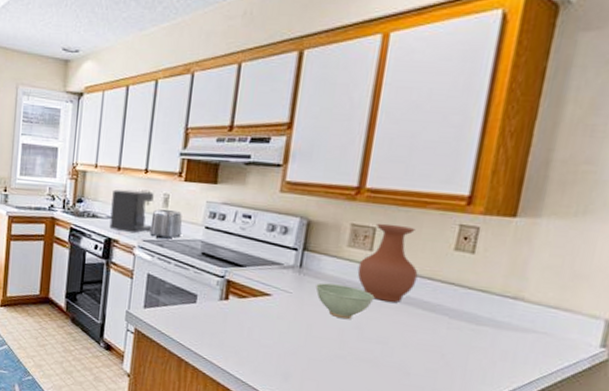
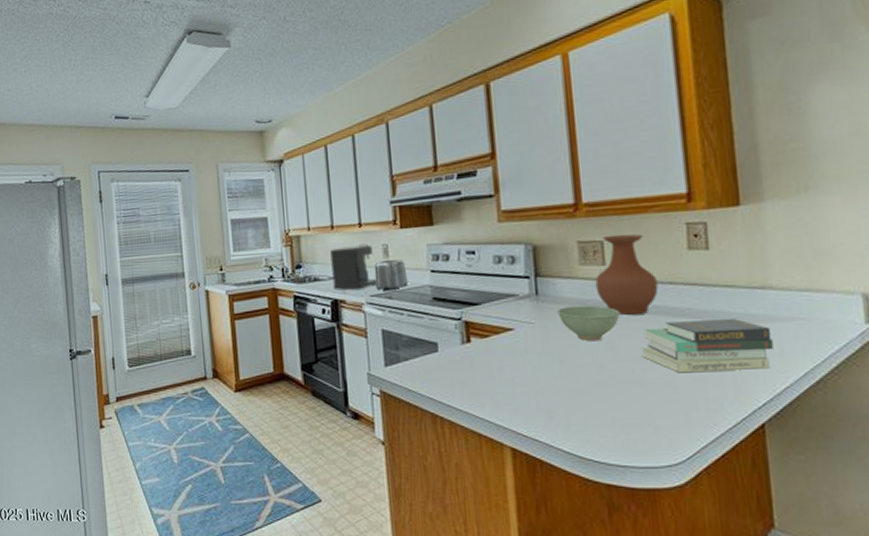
books: none [384,314,511,372] -> present [641,319,773,373]

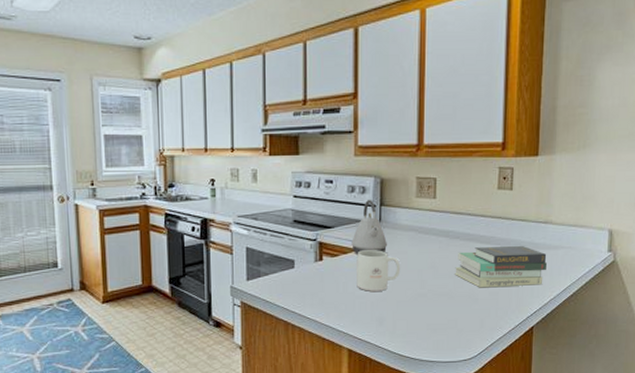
coffee maker: present [330,244,377,291] -> none [203,169,244,211]
toaster: present [374,259,408,292] -> none [243,183,273,213]
kettle: none [504,271,549,334] -> present [351,200,387,254]
mug: none [511,328,569,378] -> present [355,250,401,291]
bowl: present [557,305,620,342] -> none [395,232,443,262]
vase: present [595,234,659,315] -> none [426,173,473,240]

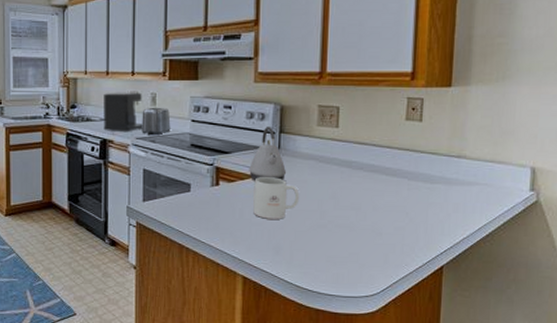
coffee maker: none [203,169,244,211] -> present [103,92,143,133]
toaster: none [243,183,273,213] -> present [141,107,171,136]
books: present [455,246,547,288] -> none [357,180,460,223]

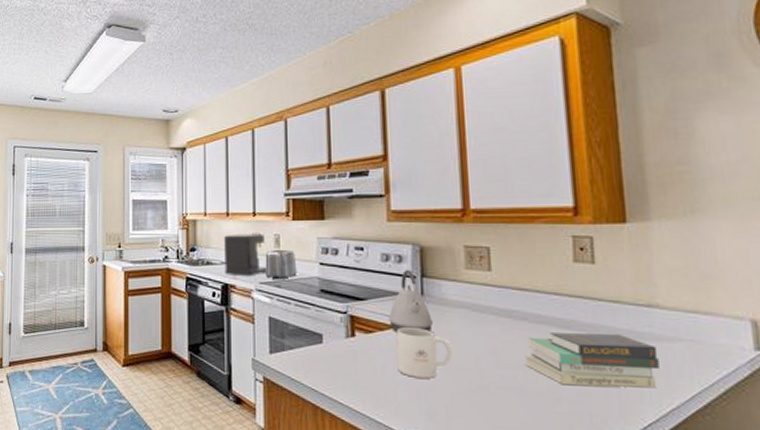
books: none [357,180,460,223] -> present [525,333,659,388]

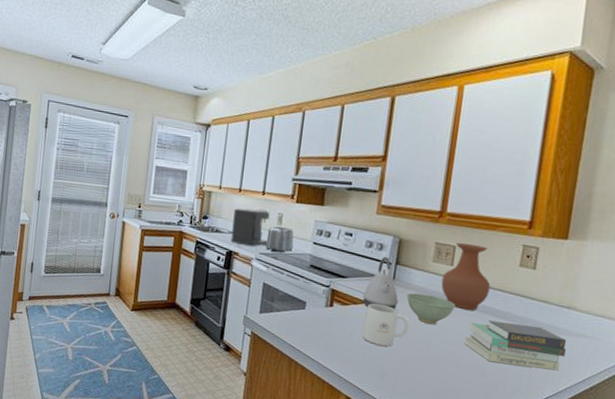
bowl: none [442,309,505,346] -> present [406,293,456,325]
vase: none [480,242,544,322] -> present [441,242,491,311]

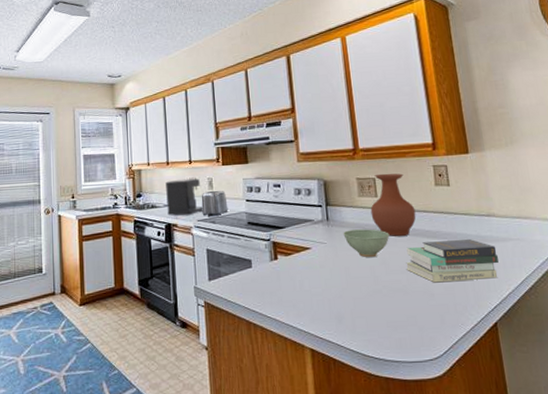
kettle: present [363,257,398,309] -> none [303,201,337,253]
mug: present [363,303,409,347] -> none [309,247,353,289]

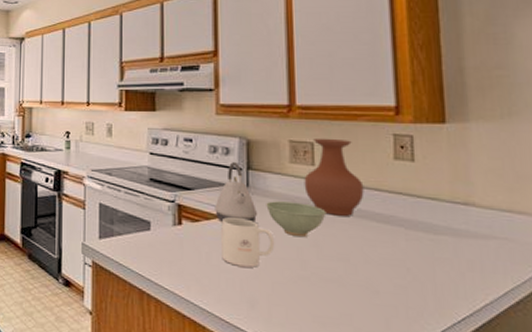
coffee maker: present [166,178,203,216] -> none [58,122,99,164]
toaster: present [201,190,228,217] -> none [97,138,128,168]
kettle: none [303,201,337,253] -> present [215,162,257,222]
mug: none [309,247,353,289] -> present [220,217,275,268]
books: present [406,239,499,283] -> none [345,227,474,284]

